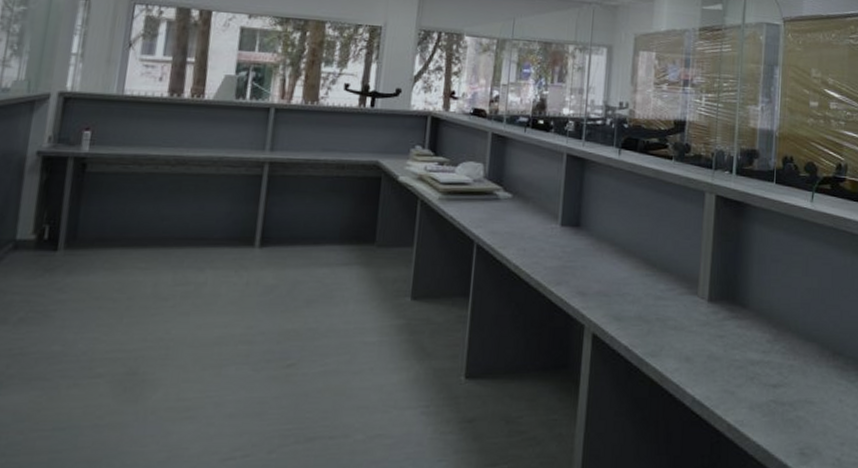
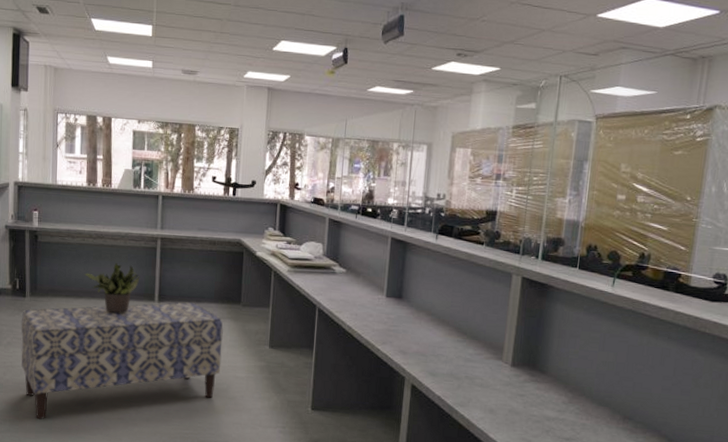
bench: none [37,246,350,432] -> present [21,302,223,420]
potted plant: none [152,196,236,266] -> present [84,262,140,313]

